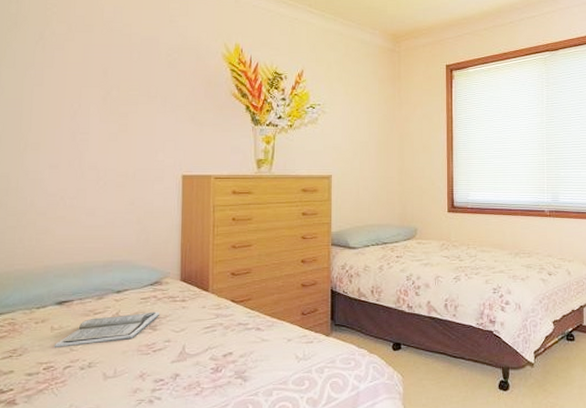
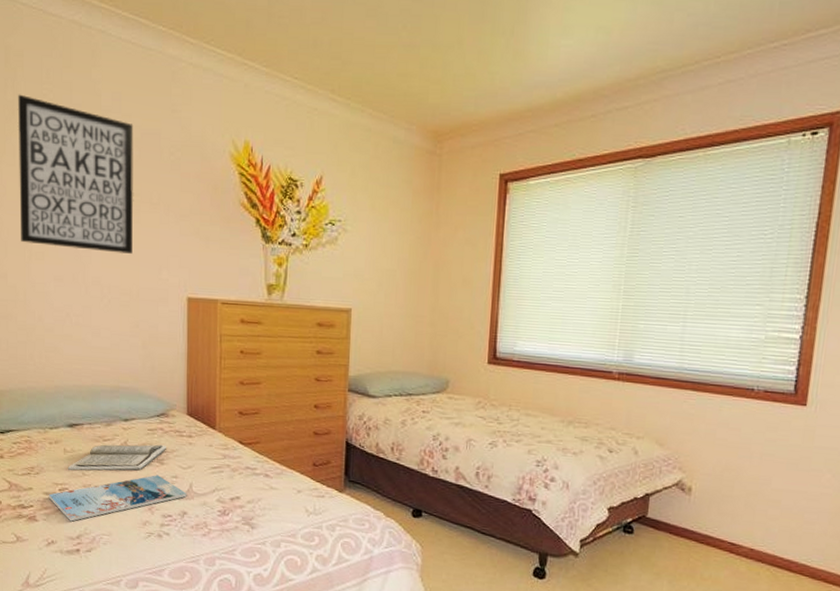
wall art: none [16,8,134,140] -> present [17,94,133,254]
magazine: none [31,341,180,400] -> present [48,475,187,522]

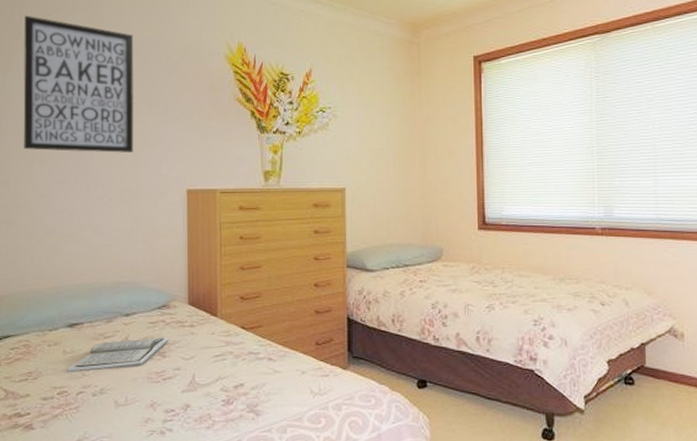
magazine: present [48,475,187,522] -> none [46,369,190,426]

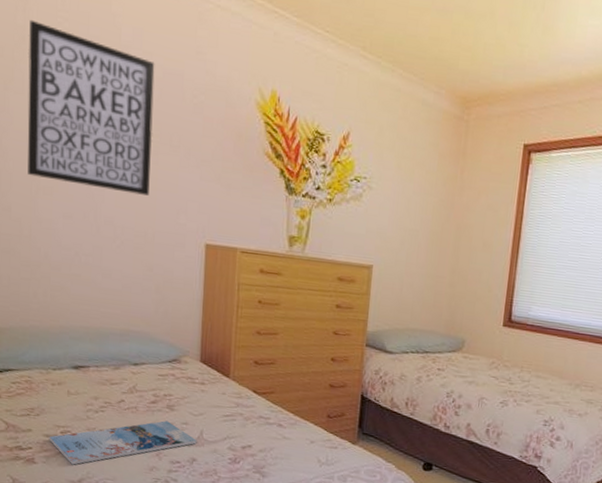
magazine: none [46,369,190,426] -> present [49,421,197,465]
book: present [66,337,168,372] -> none [70,388,177,416]

